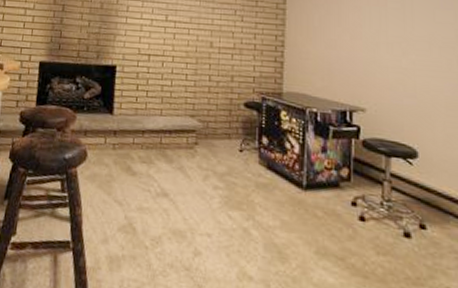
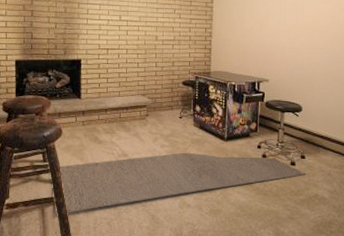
rug: none [69,199,430,267] -> present [54,153,306,215]

